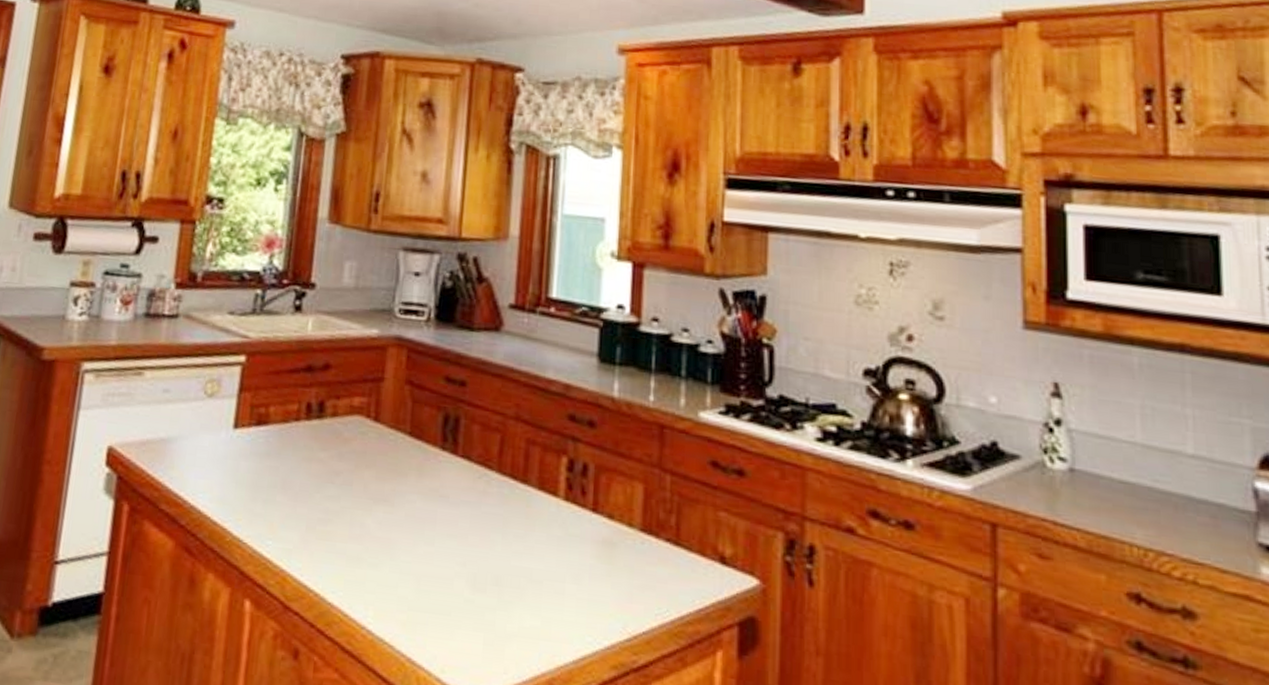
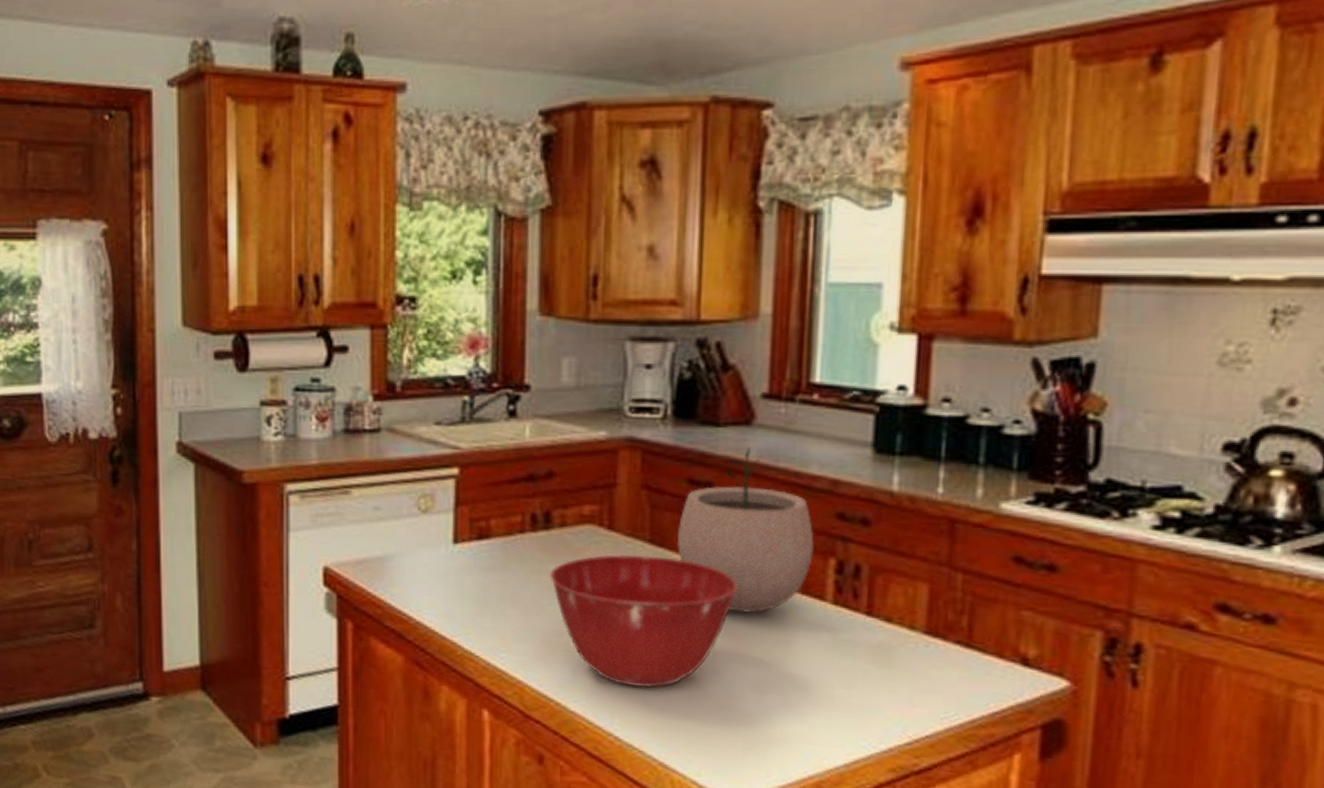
mixing bowl: none [319,445,485,580] -> present [549,554,739,688]
plant pot: none [433,351,550,507] -> present [677,447,815,613]

